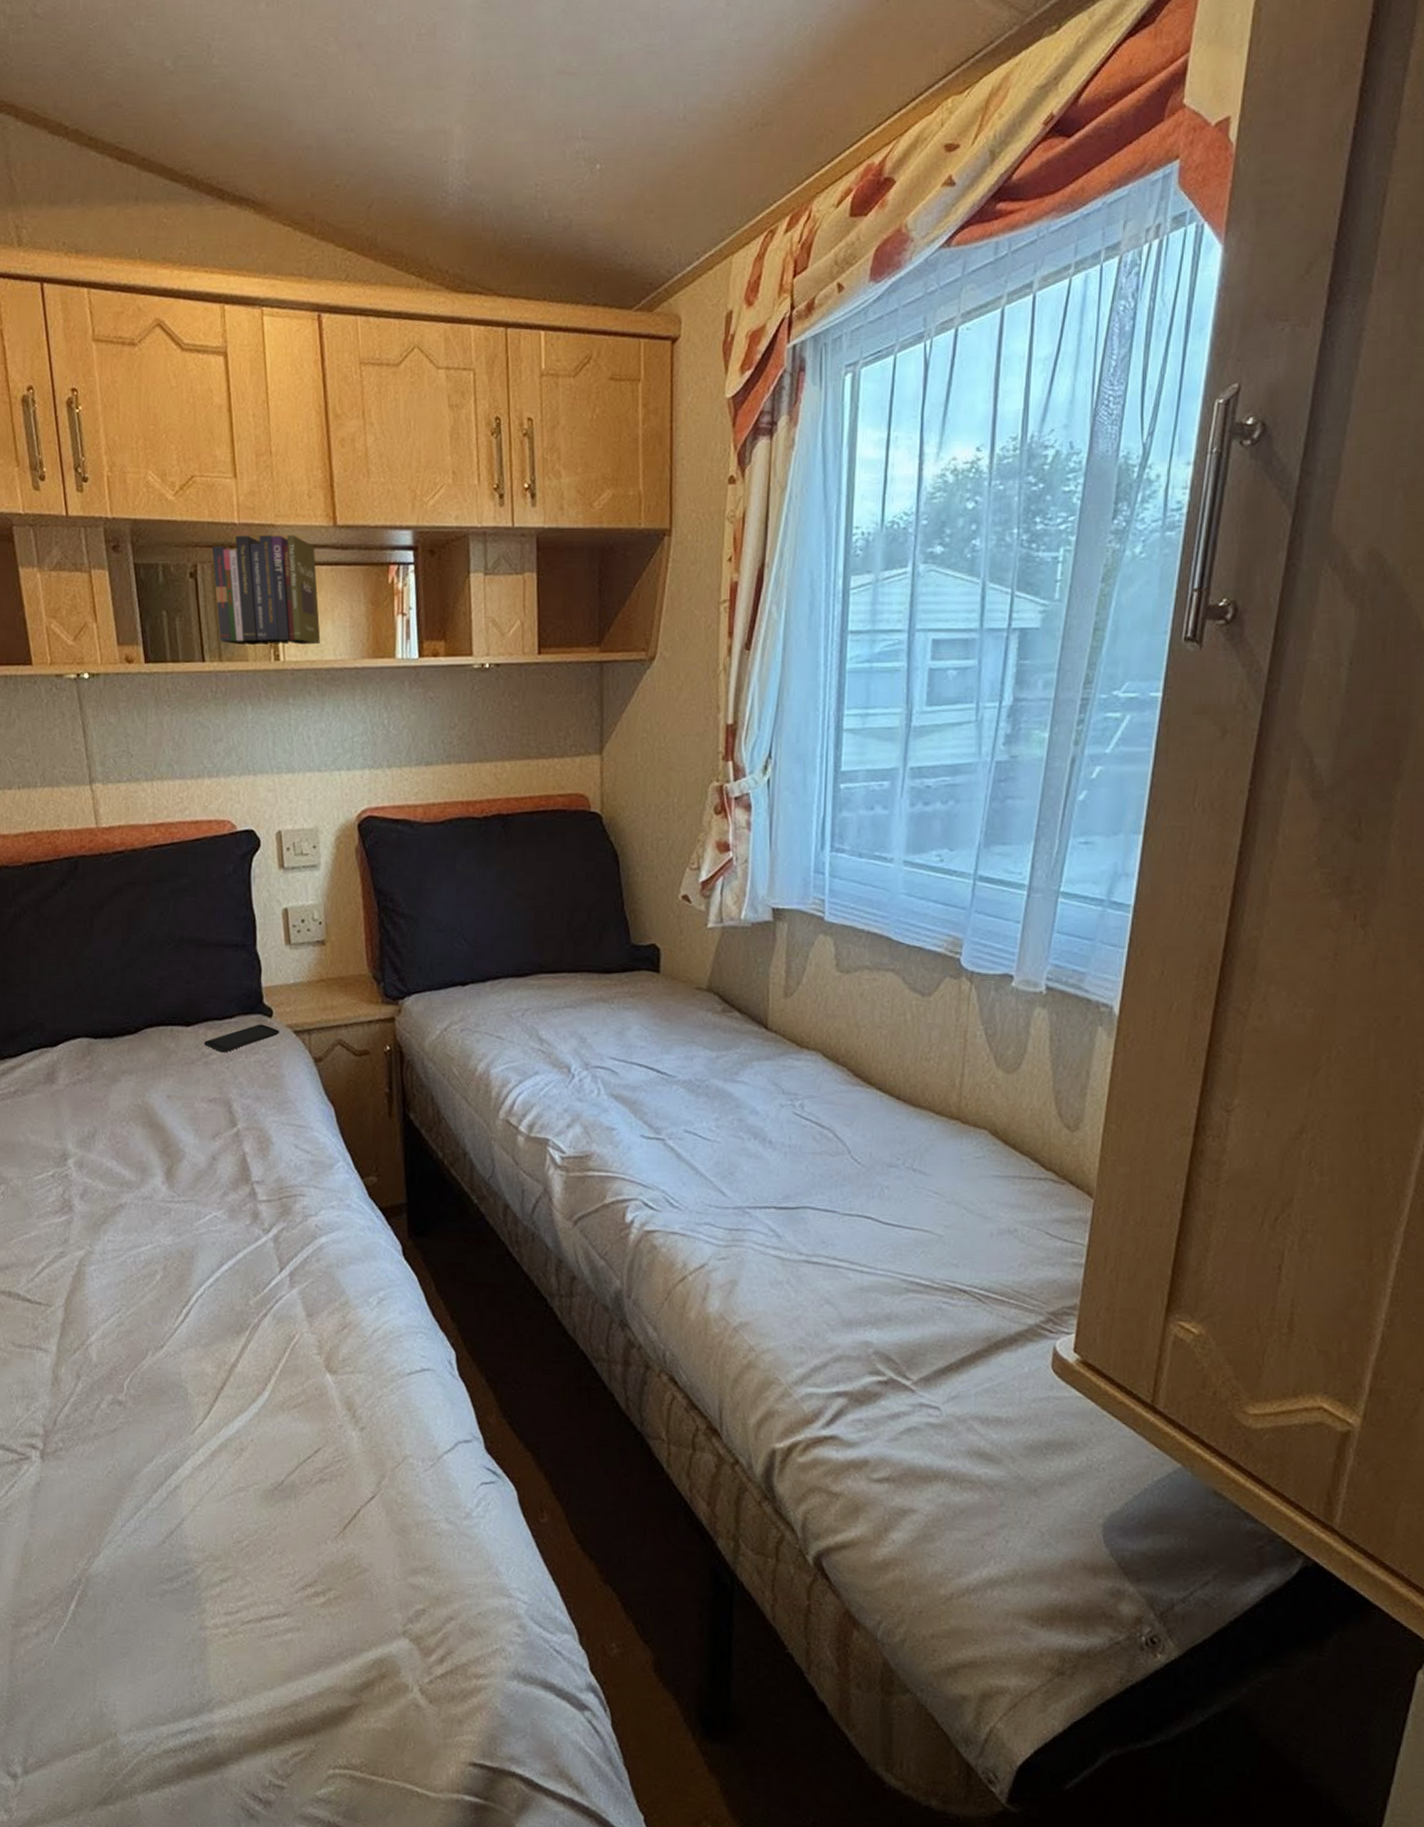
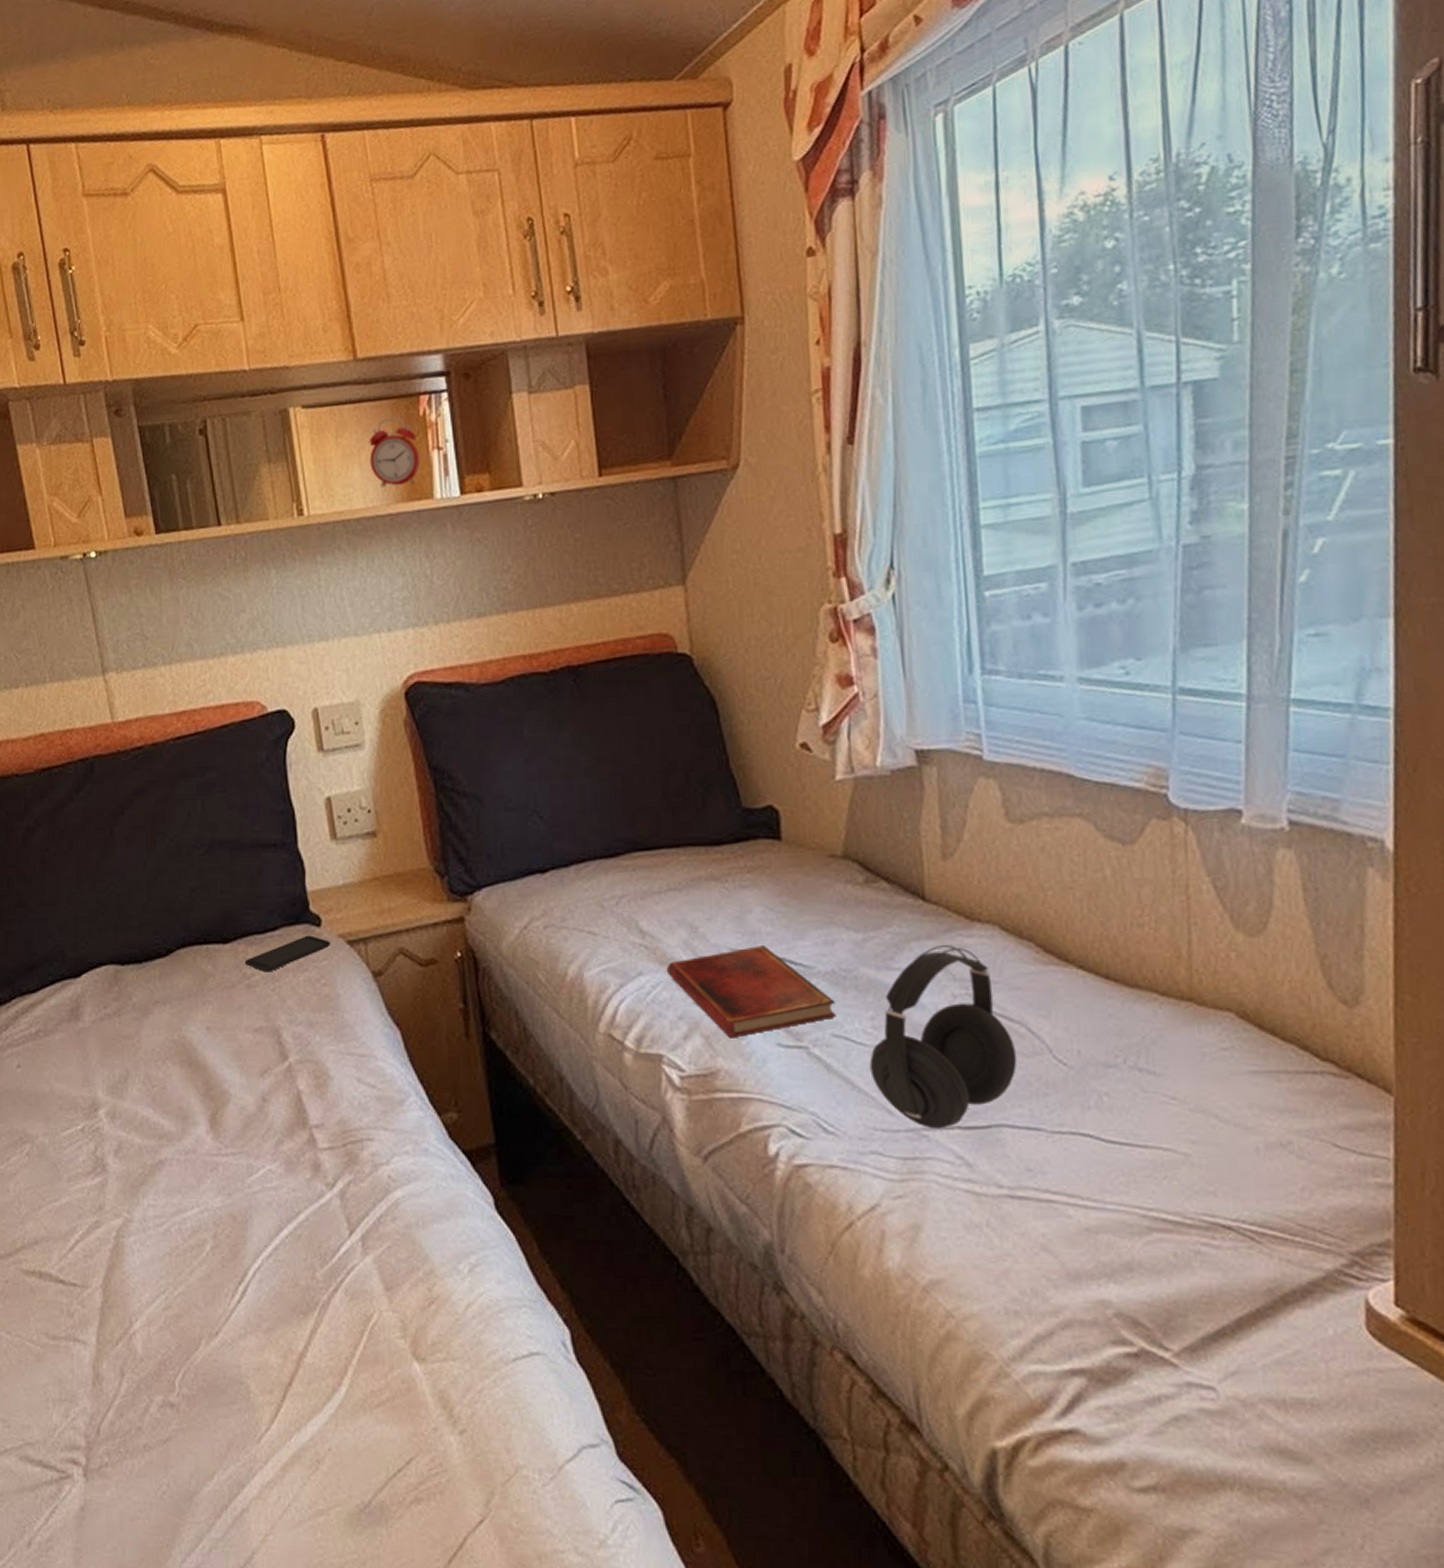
books: present [212,534,321,646] -> none [222,374,348,504]
alarm clock: none [341,583,386,643] -> present [369,417,421,488]
diary: none [557,1056,690,1129] -> present [666,944,837,1038]
headphones: none [711,1065,824,1208] -> present [869,945,1018,1129]

